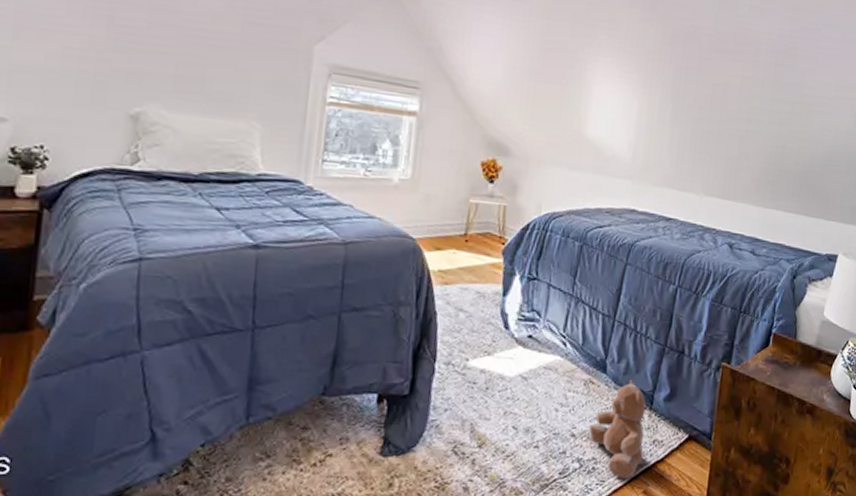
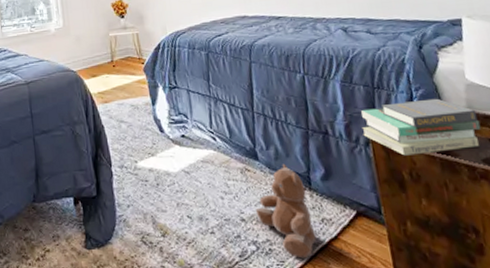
books: none [716,330,822,385] -> present [361,98,481,156]

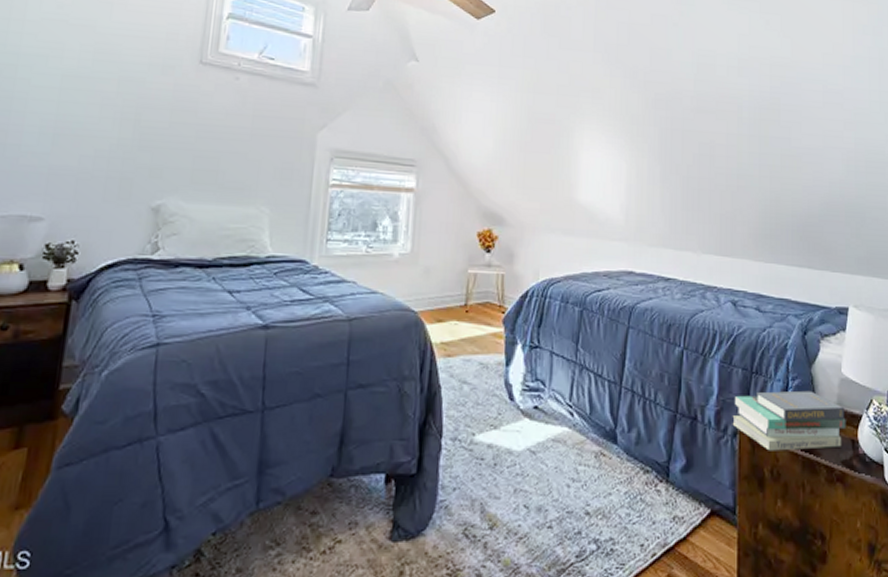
teddy bear: present [255,163,317,259] -> none [603,450,665,562]

